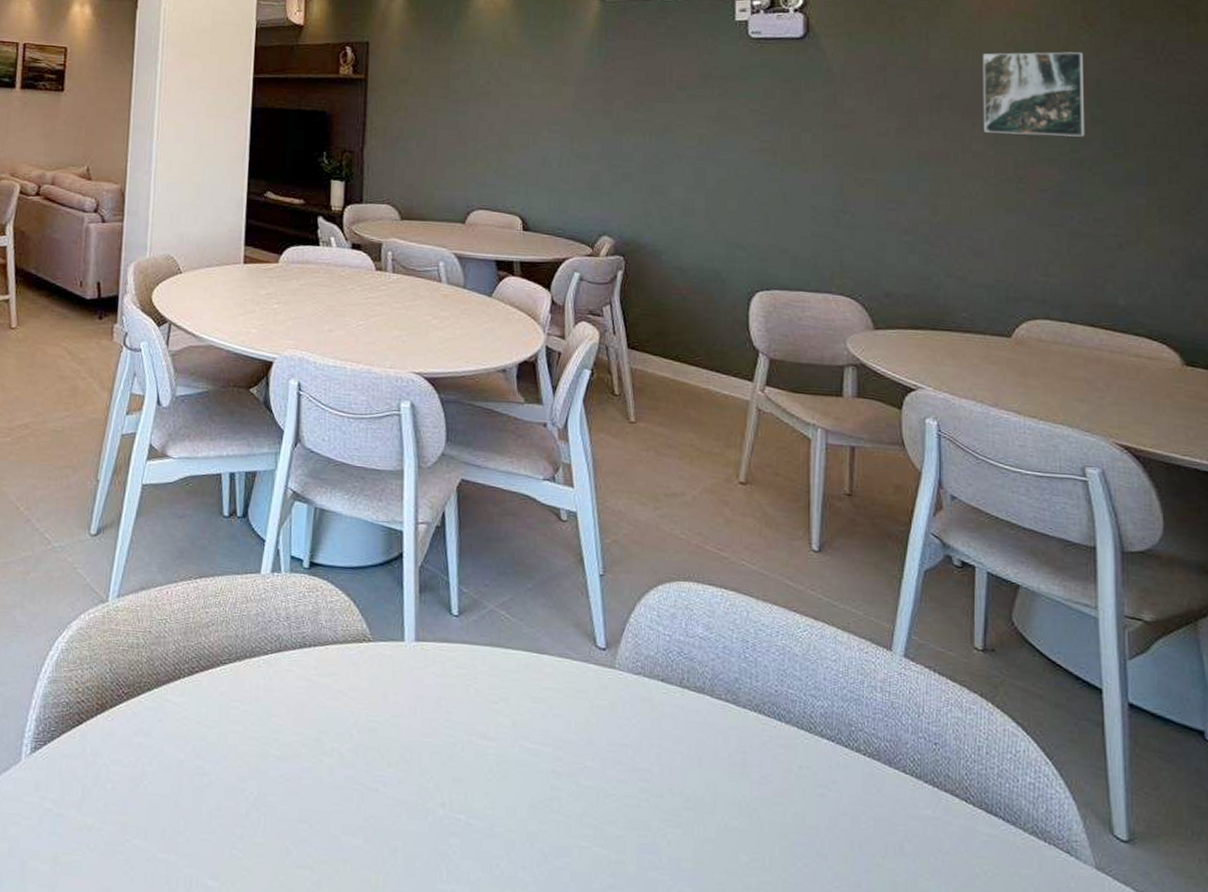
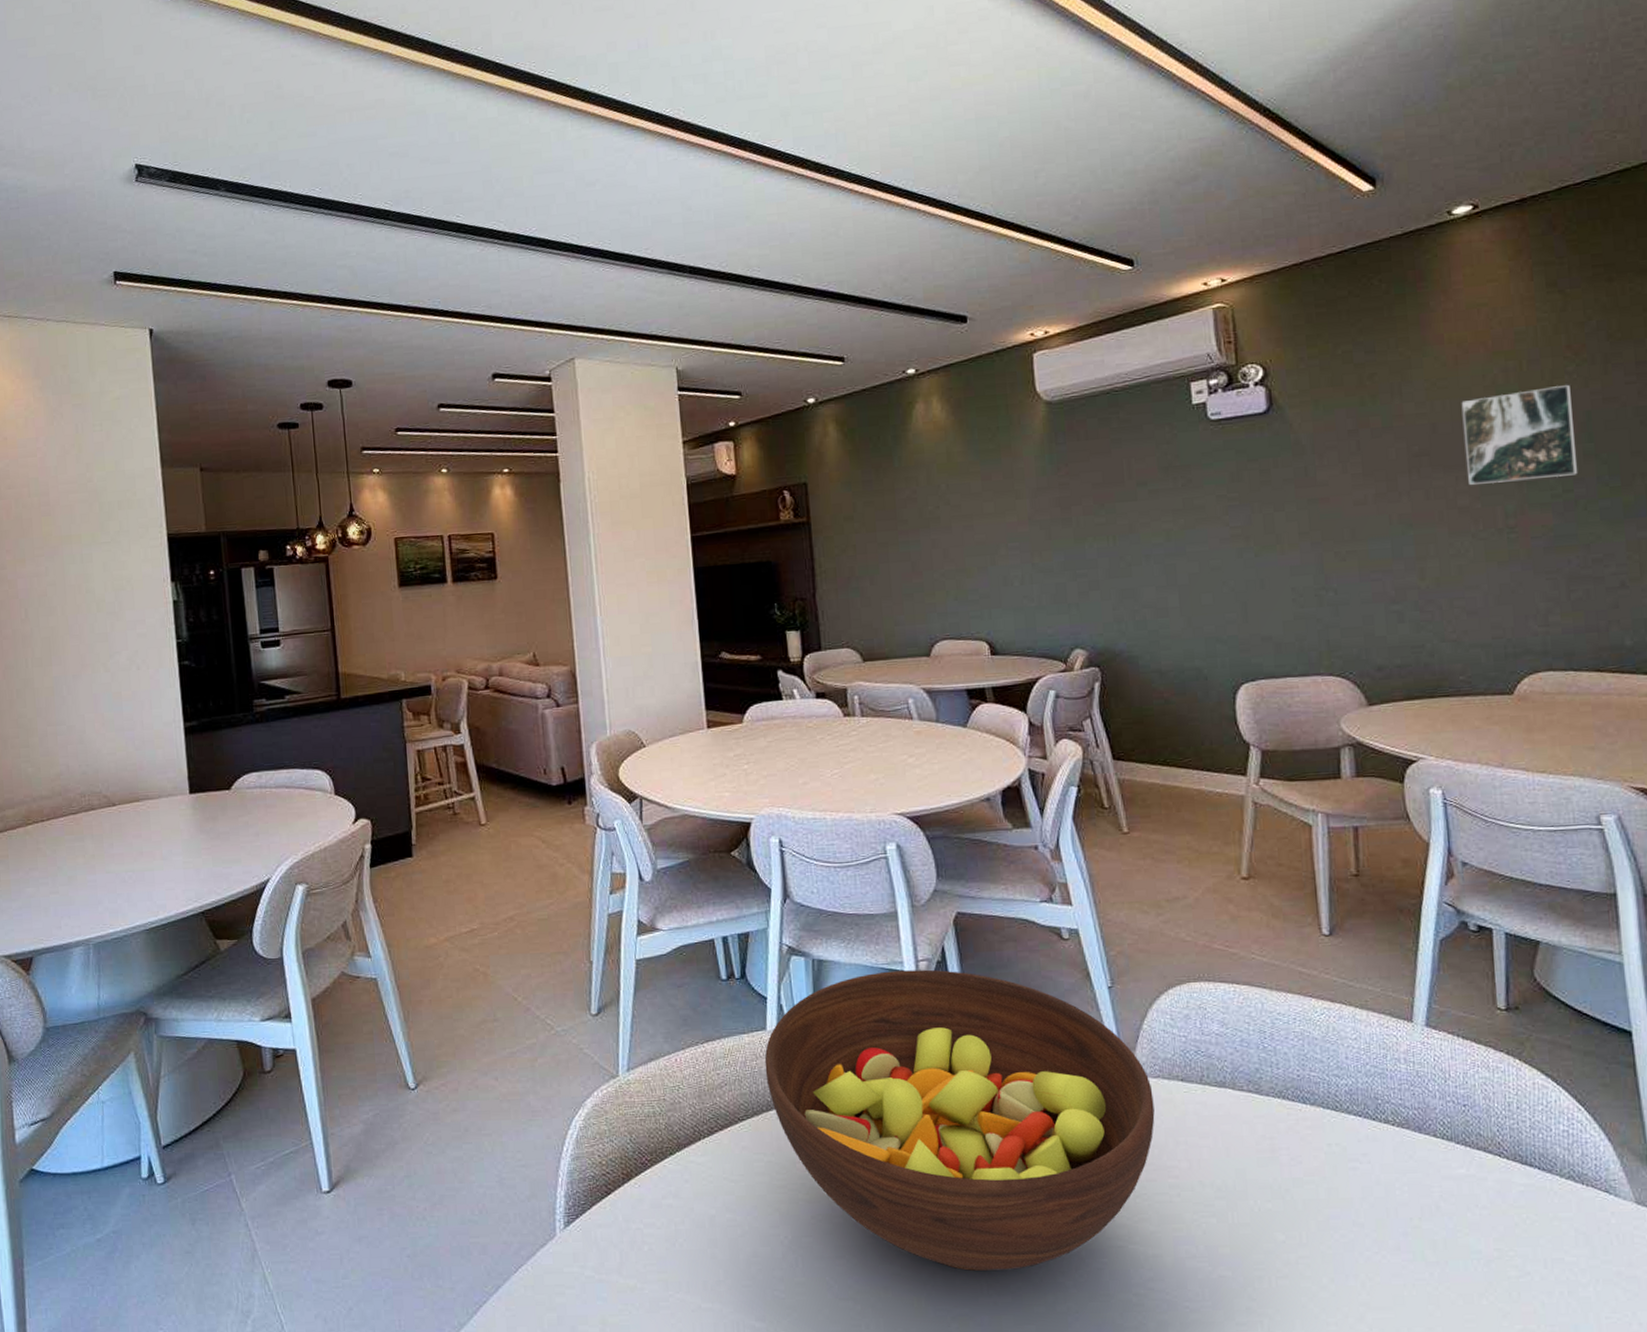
fruit bowl: none [253,529,633,858] -> present [764,969,1155,1271]

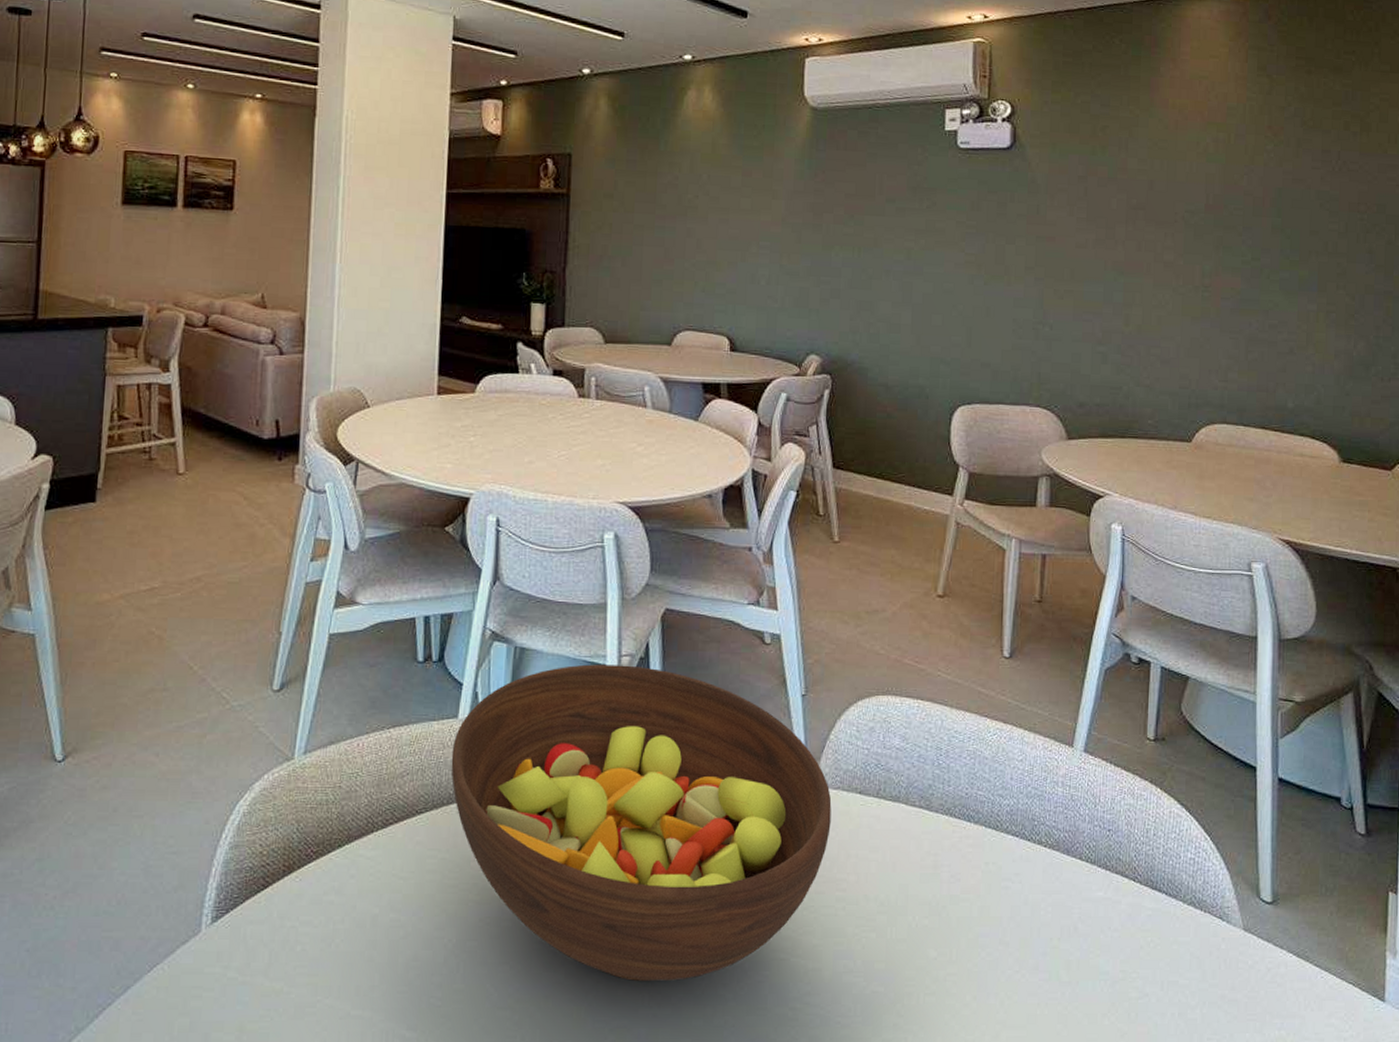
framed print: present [1461,384,1578,485] -> none [1175,161,1267,246]

